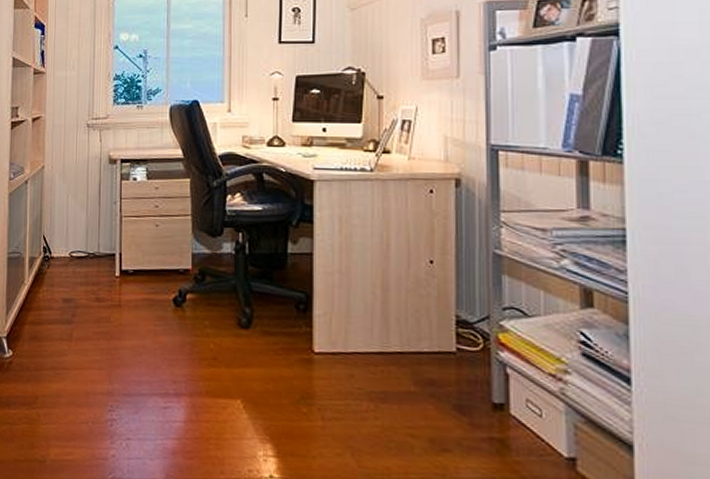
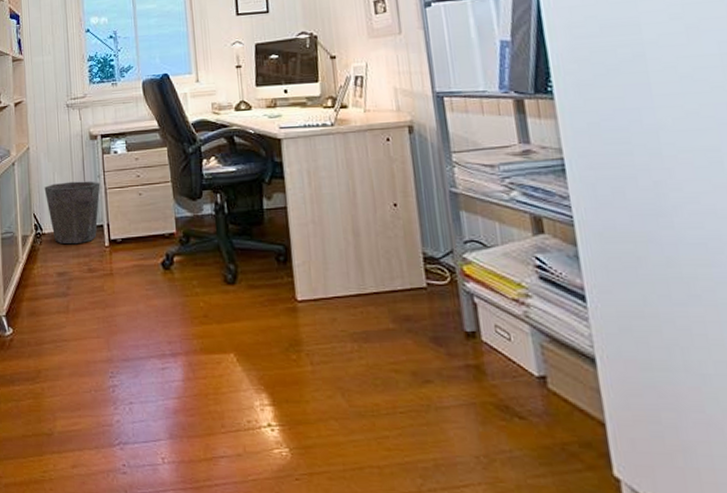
waste bin: none [56,205,116,272] -> present [44,181,101,245]

